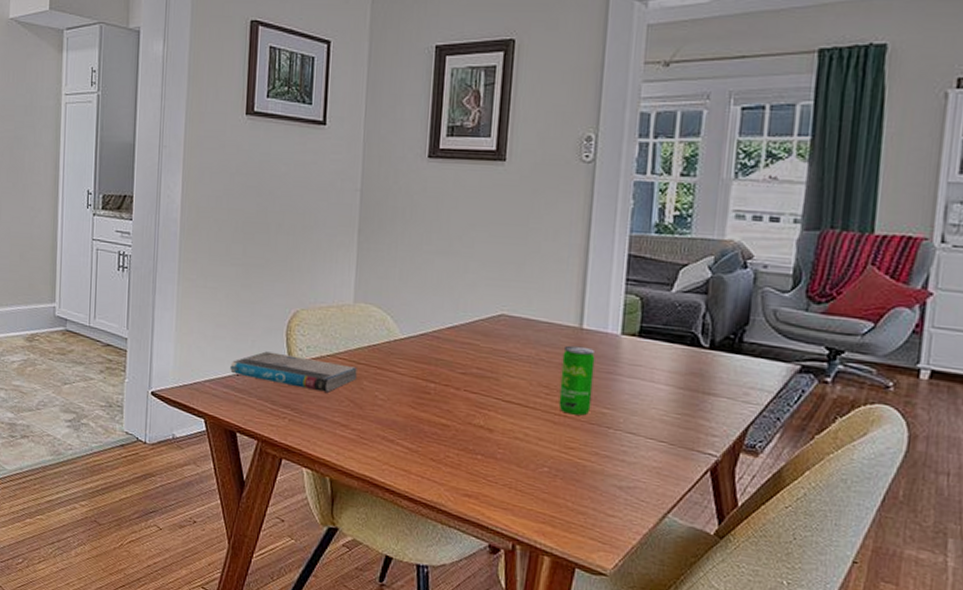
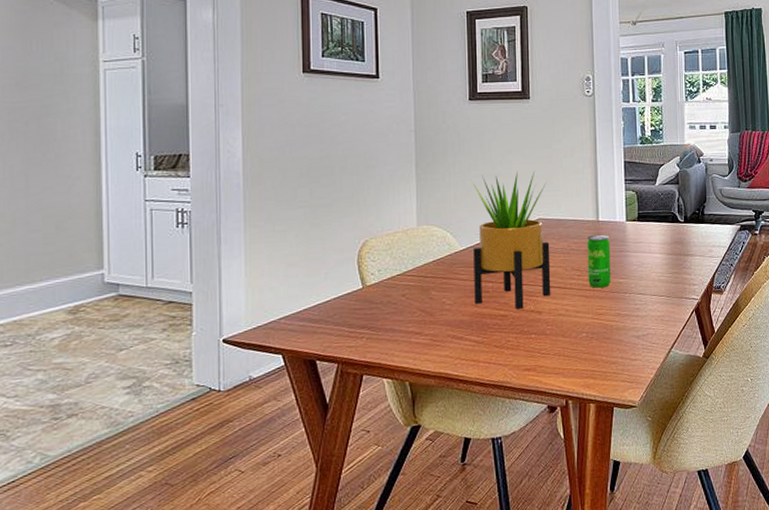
book: present [230,351,357,392] -> none [305,280,425,308]
potted plant: none [412,251,517,422] -> present [472,170,551,310]

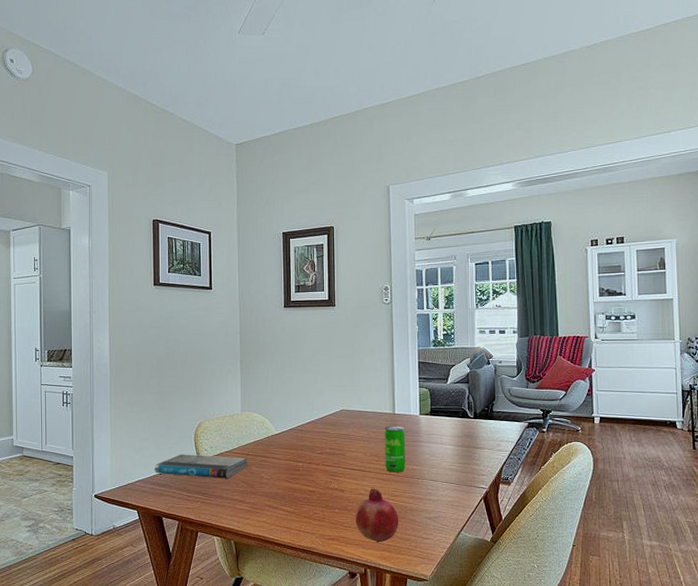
book: none [305,280,425,308] -> present [154,454,247,479]
potted plant: present [472,170,551,310] -> none [286,368,352,487]
fruit: none [555,307,604,370] -> present [355,488,399,543]

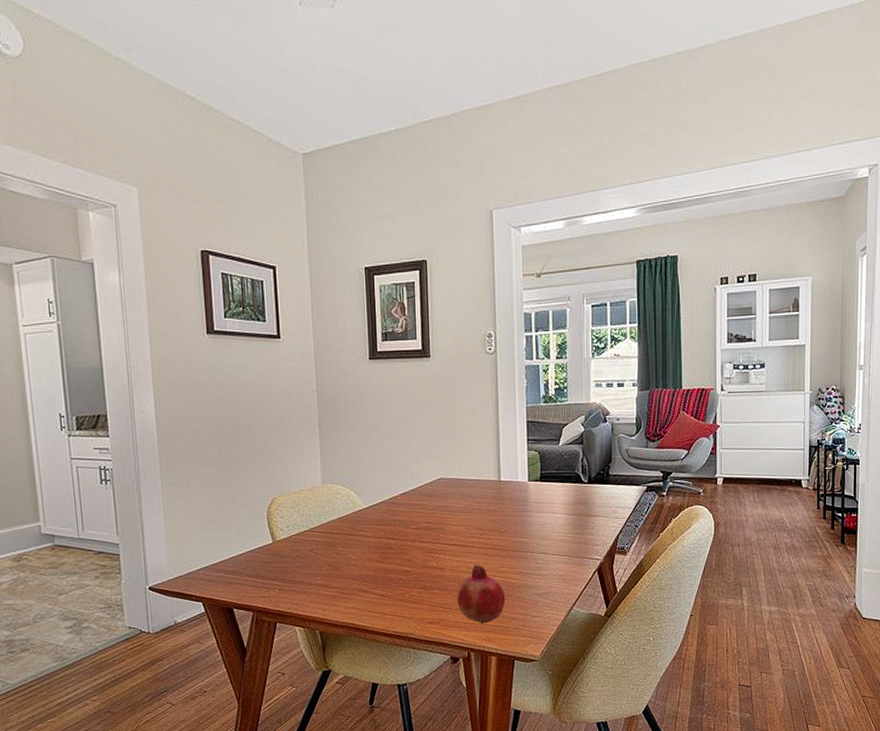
book: present [154,454,247,479] -> none [220,535,332,562]
beverage can: present [384,426,406,473] -> none [488,494,513,547]

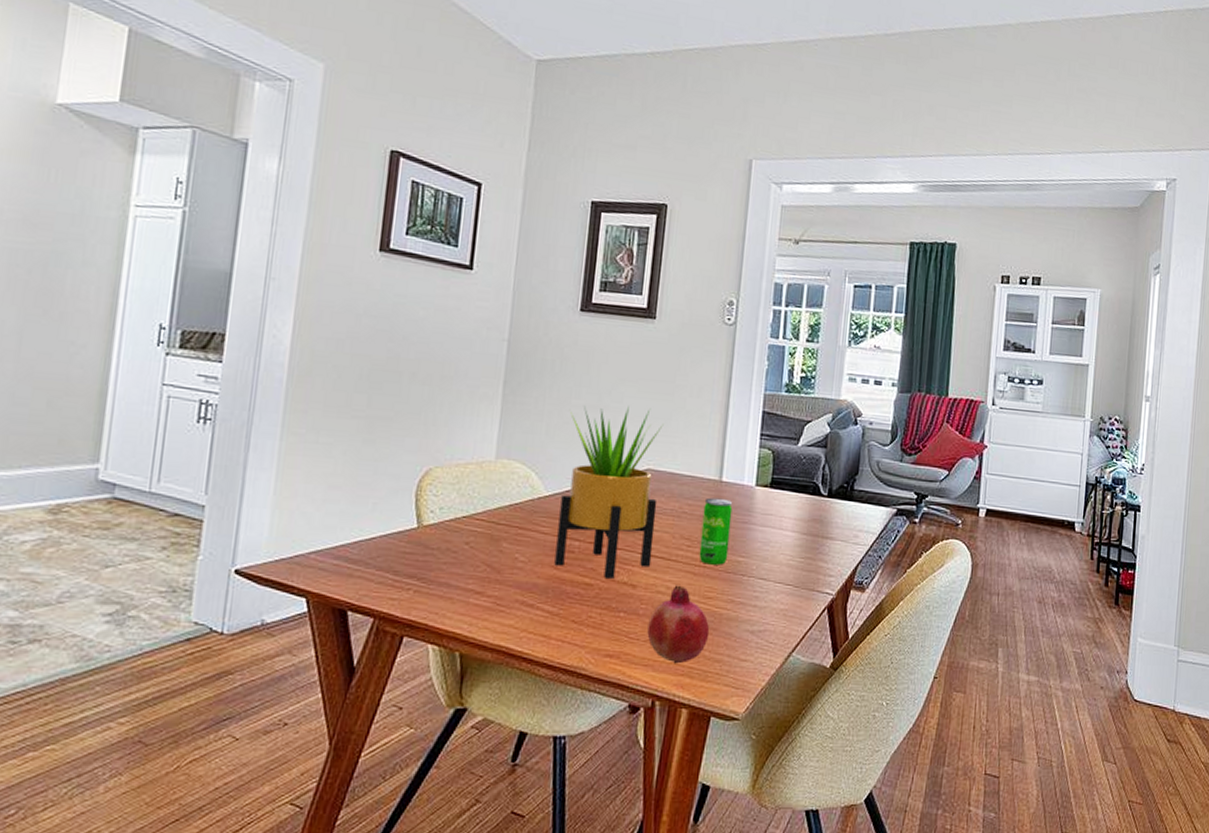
potted plant: none [374,430,453,566] -> present [554,406,664,580]
beverage can: none [488,494,513,547] -> present [699,497,733,565]

